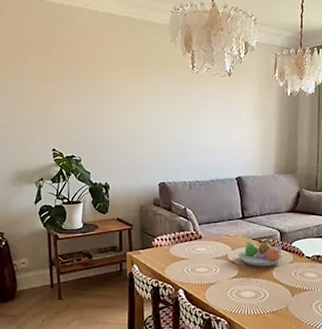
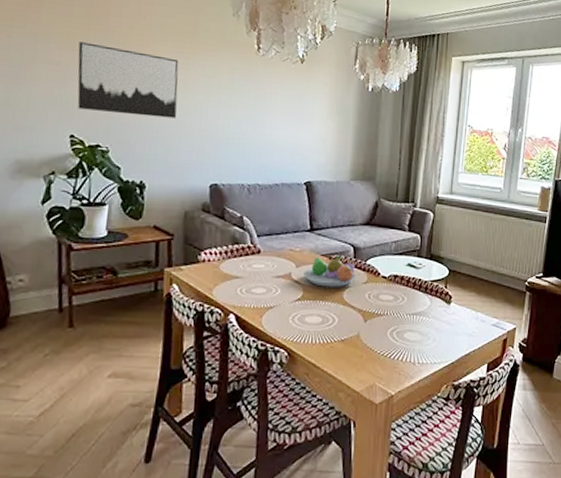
wall art: none [55,75,131,130] -> present [77,42,179,118]

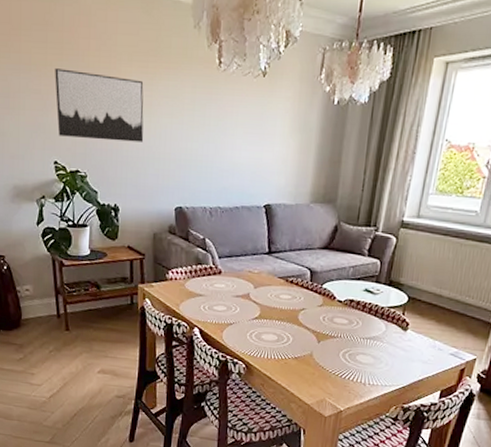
fruit bowl: present [304,255,356,287] -> none [261,278,312,309]

